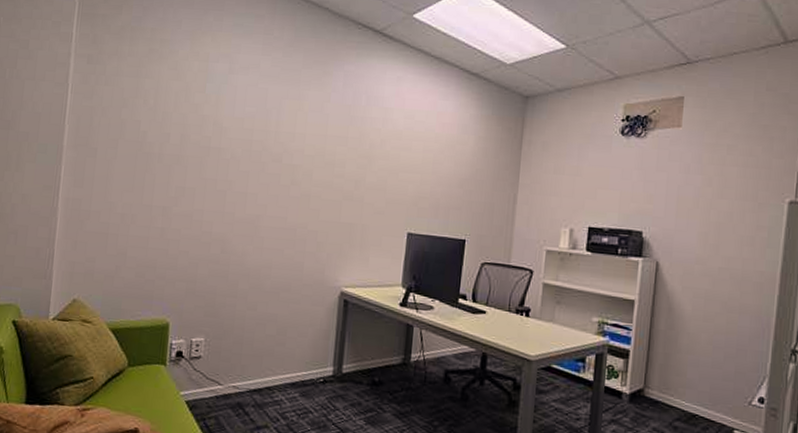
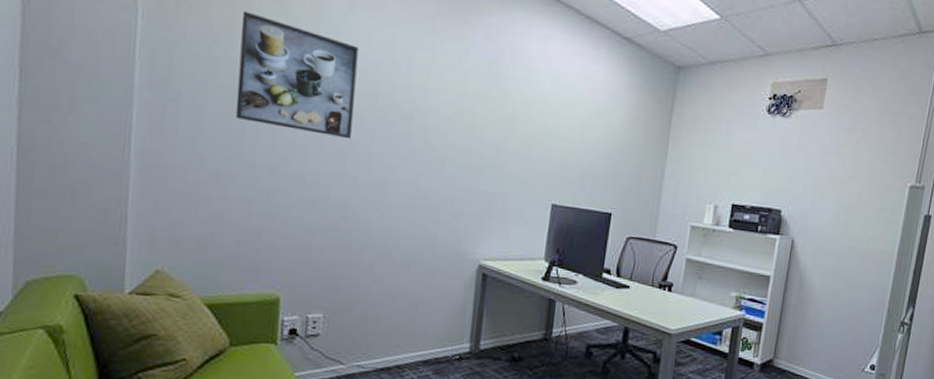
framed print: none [138,79,237,181] -> present [235,11,359,139]

